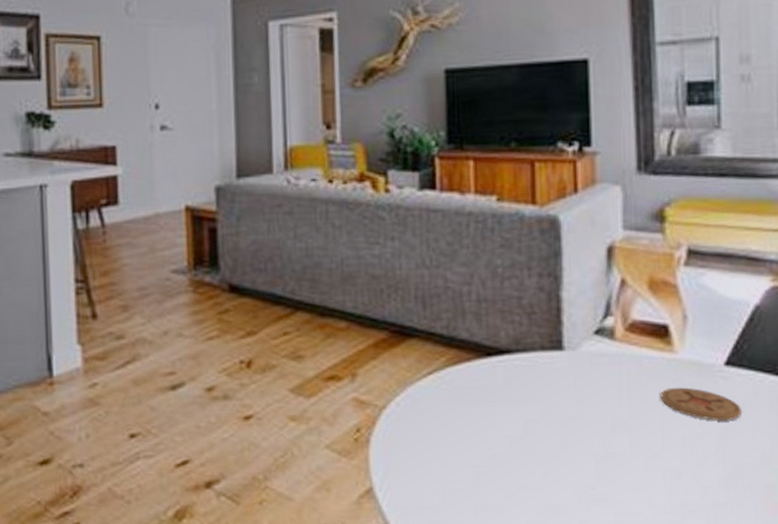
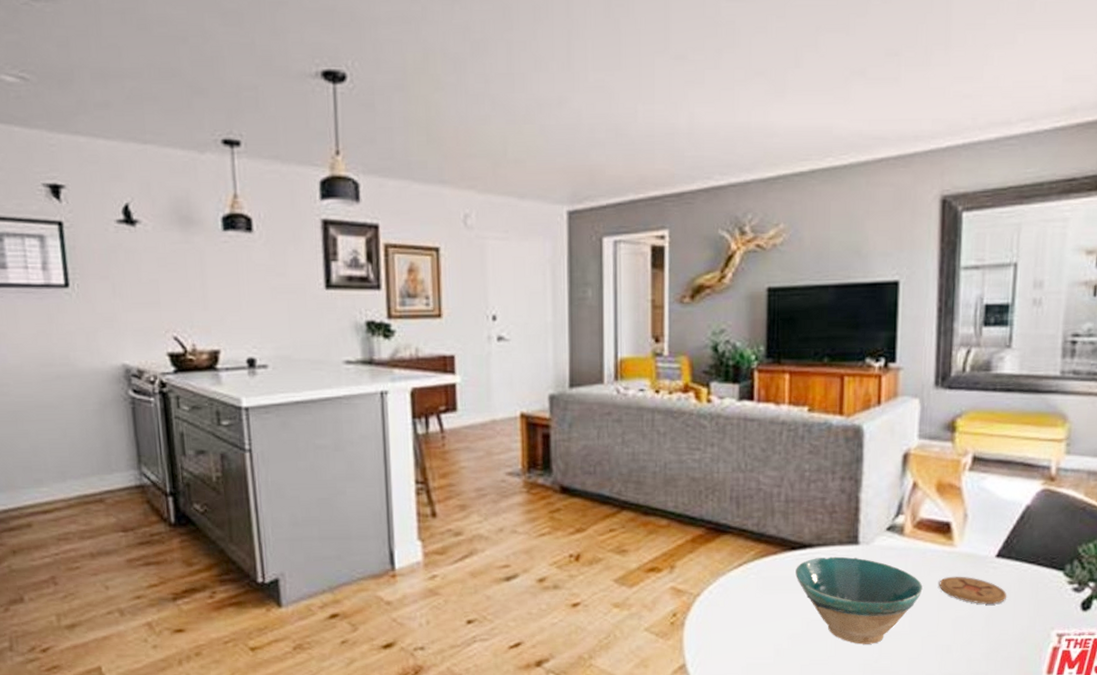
bowl: none [493,364,642,467] -> present [795,556,923,644]

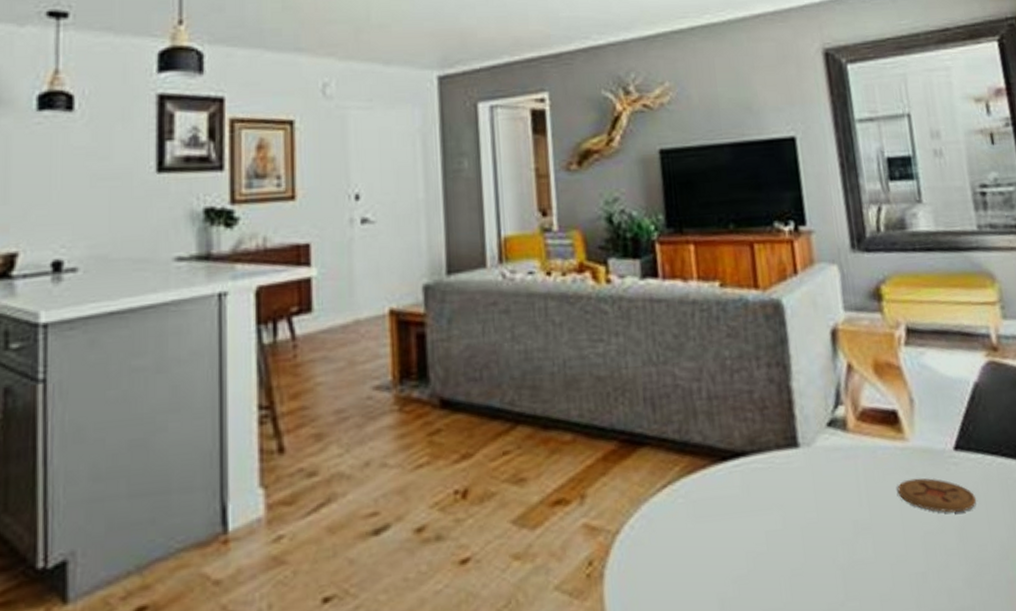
bowl: present [795,556,923,644] -> none [730,464,881,582]

